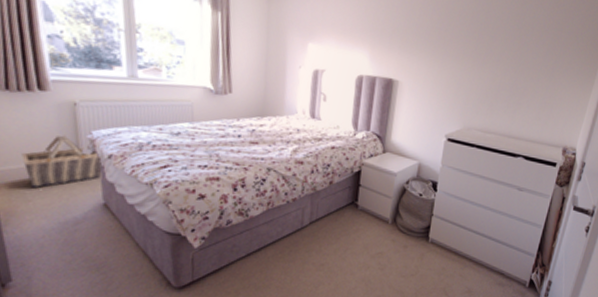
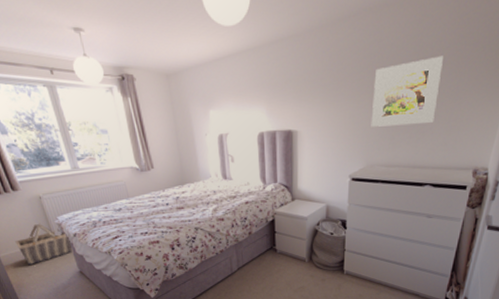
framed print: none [471,36,542,96] -> present [371,55,443,127]

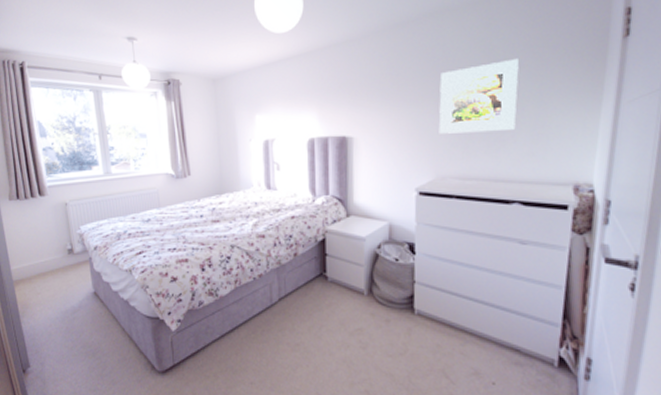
basket: present [15,223,72,266] -> none [31,233,89,282]

